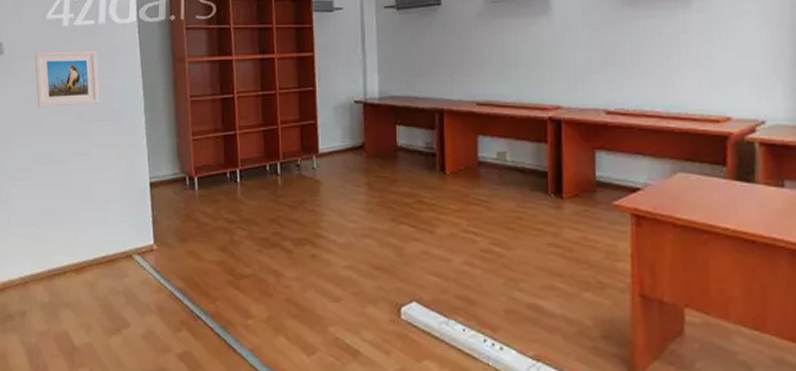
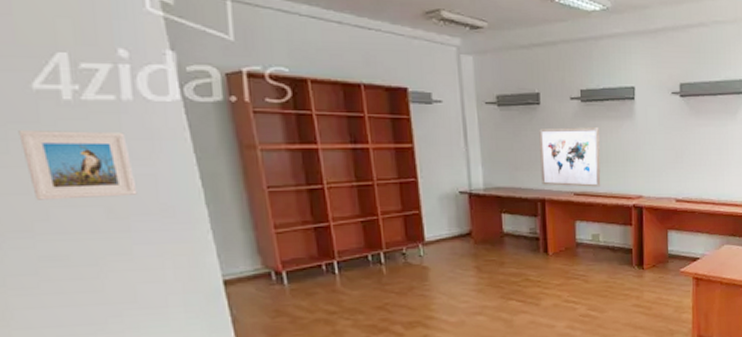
wall art: none [439,27,509,96] -> present [539,127,601,187]

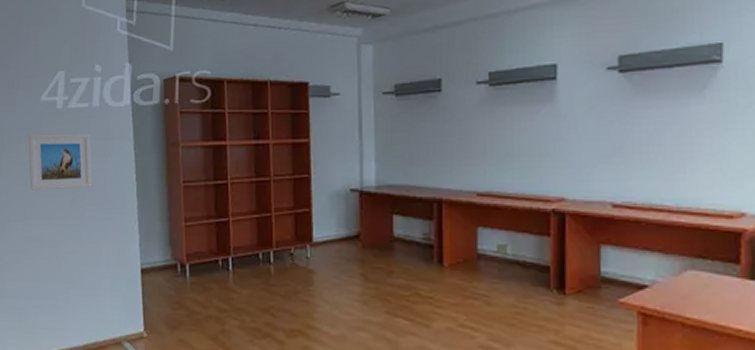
wall art: present [539,127,601,187] -> none [439,115,511,186]

